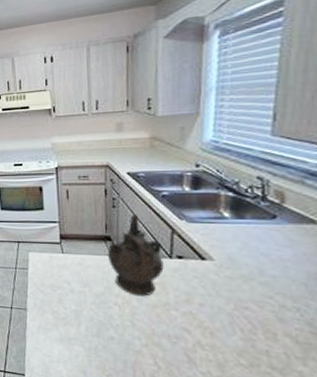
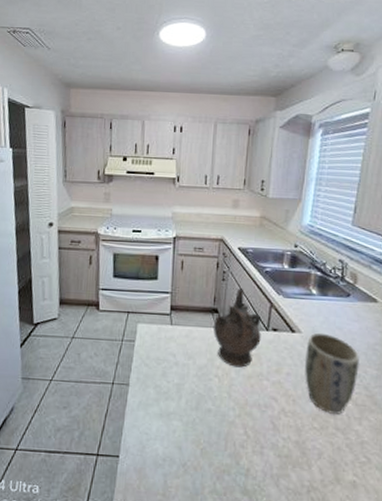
plant pot: none [220,260,299,352] -> present [304,332,360,414]

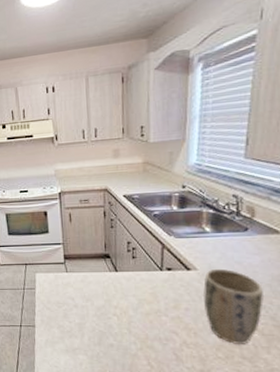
ceremonial vessel: present [214,288,262,368] -> none [107,233,156,306]

